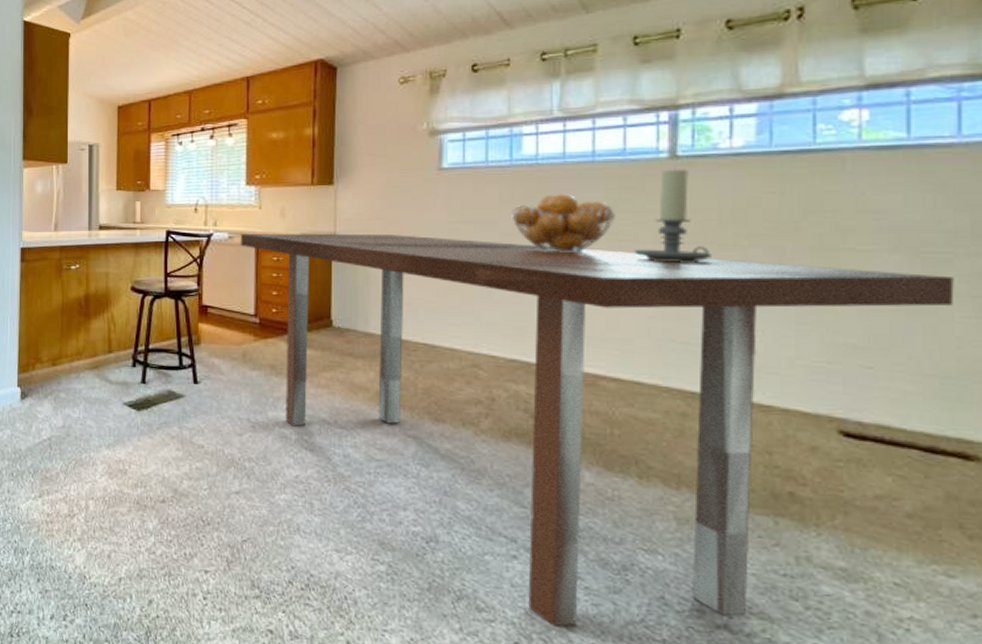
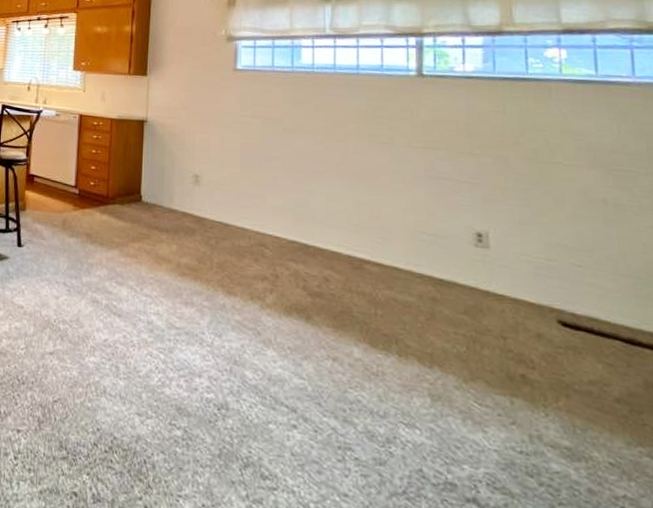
dining table: present [241,234,955,627] -> none [66,113,639,496]
fruit basket: present [510,194,617,253] -> none [291,98,377,150]
candle holder: present [634,167,711,263] -> none [391,84,452,166]

